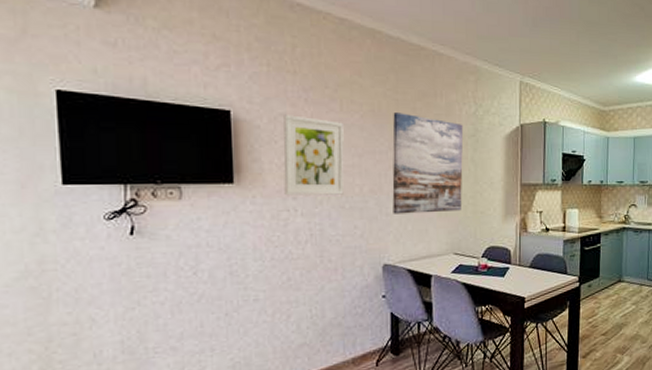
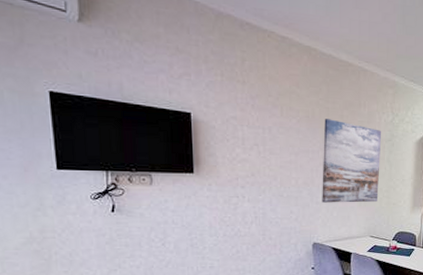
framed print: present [283,115,345,196] -> none [234,118,283,186]

